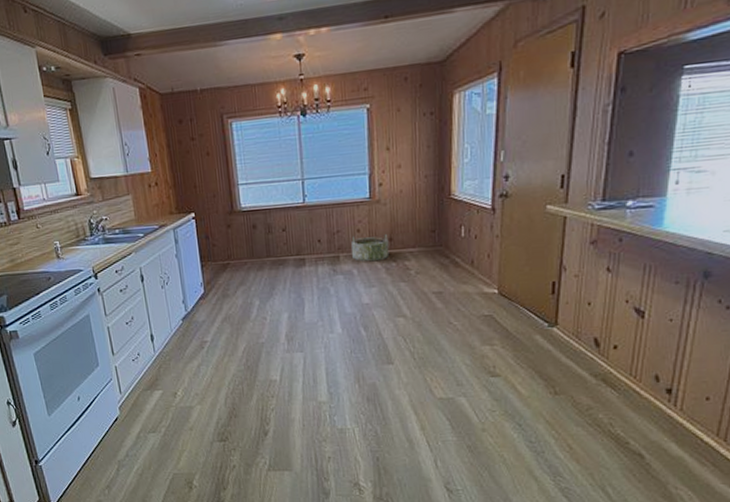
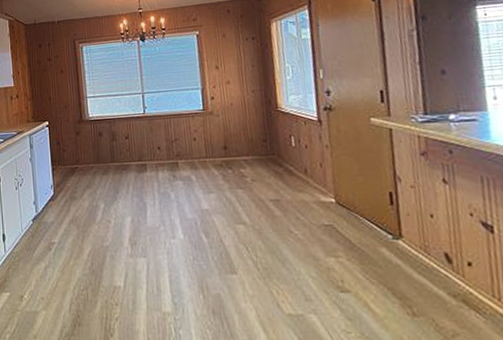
basket: present [351,234,390,262] -> none [189,143,225,169]

